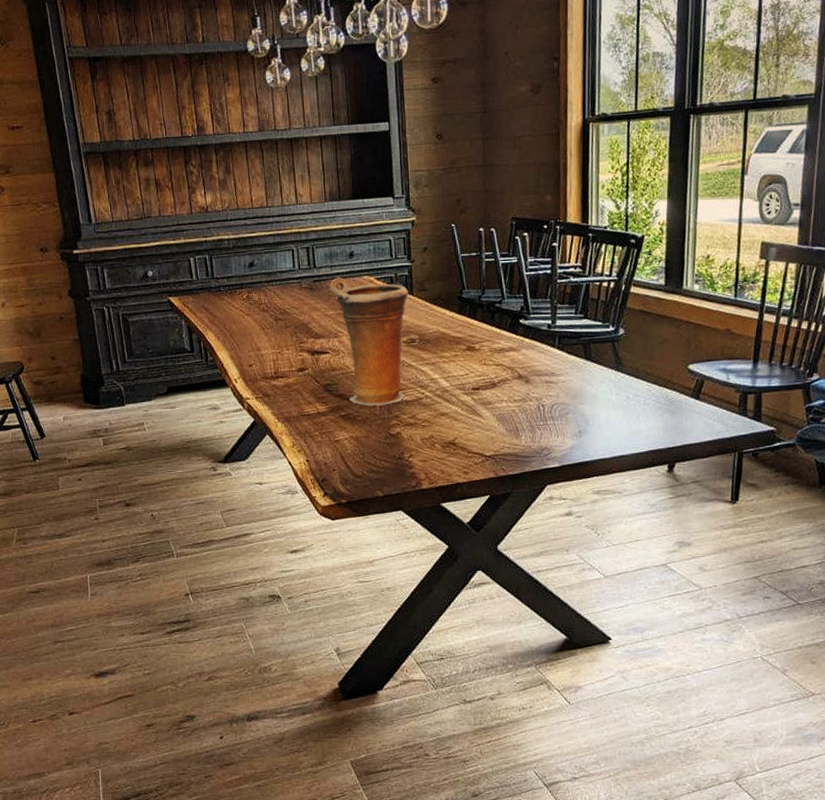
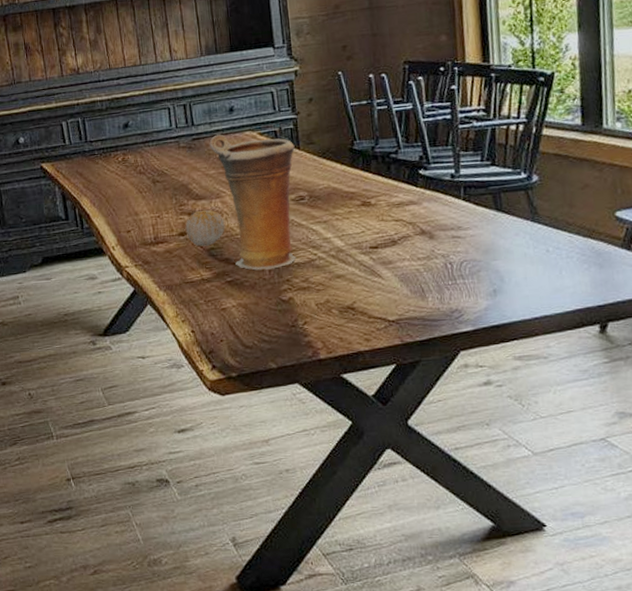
fruit: none [304,348,341,382] -> present [185,209,225,247]

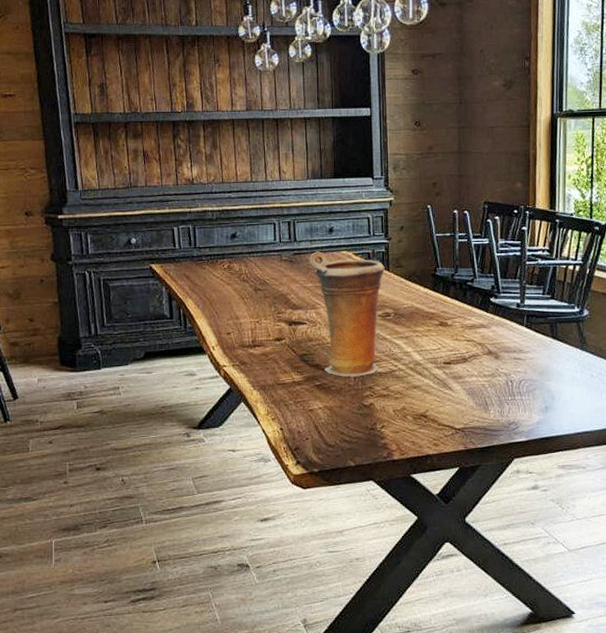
fruit: present [185,209,225,247] -> none [281,319,318,352]

